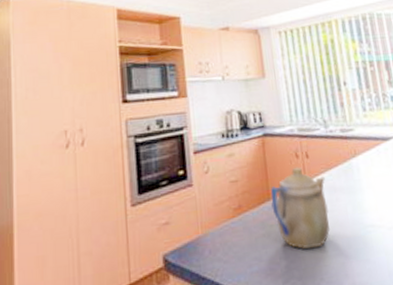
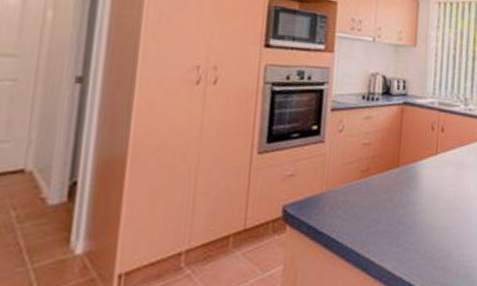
teapot: present [270,166,330,250] -> none [399,139,455,218]

